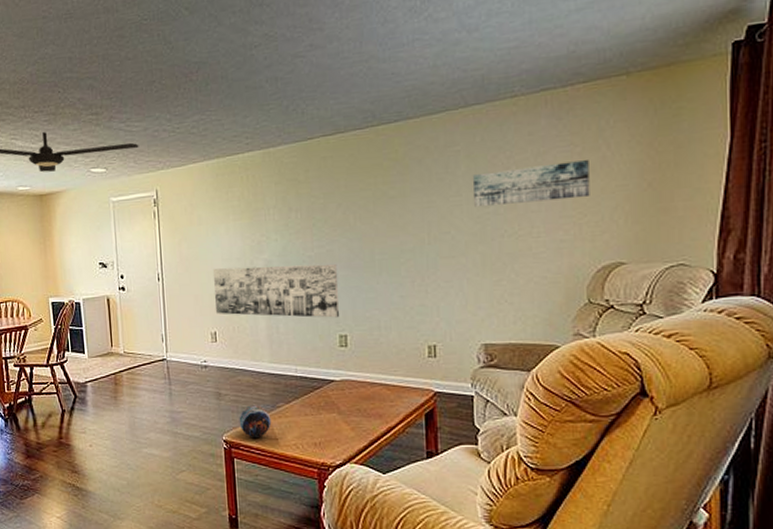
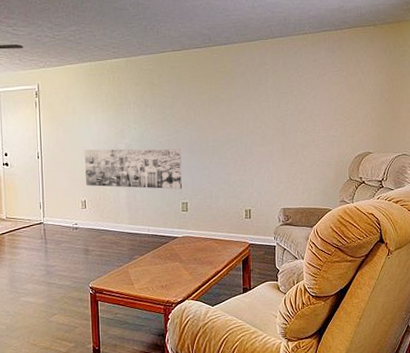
decorative orb: present [239,405,272,437] -> none [103,258,129,284]
wall art: present [473,160,590,208] -> none [278,82,351,111]

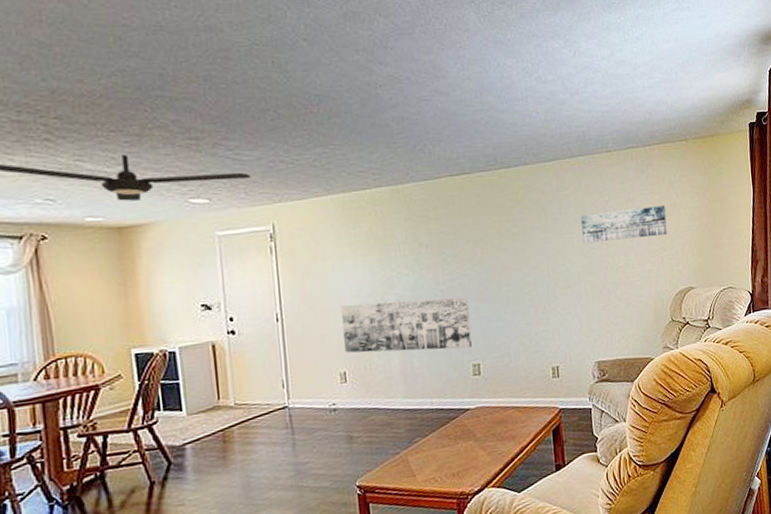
wall art: none [278,82,351,111] -> present [581,206,667,244]

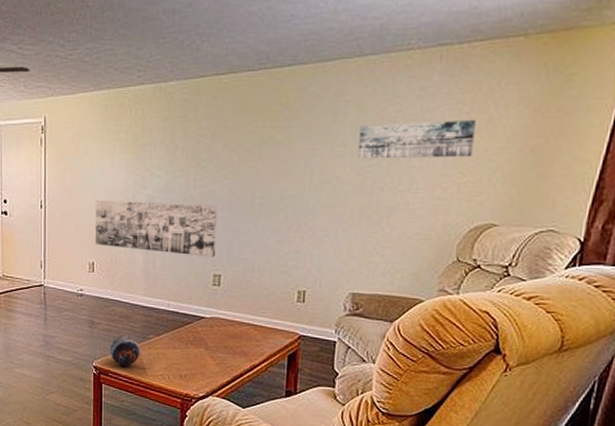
decorative orb: none [373,443,409,478] -> present [110,335,141,366]

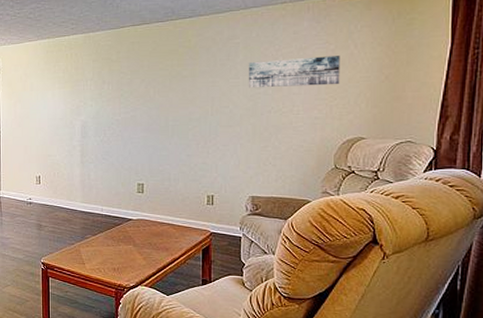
wall art: present [94,201,218,257] -> none [40,126,139,170]
decorative orb: present [110,335,141,366] -> none [55,235,80,261]

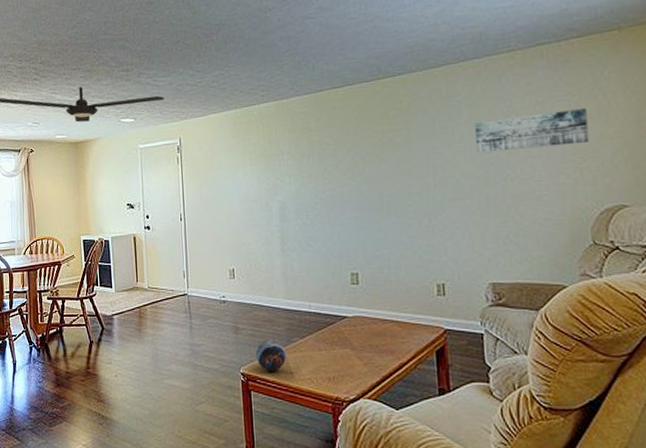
decorative orb: none [55,235,80,261] -> present [255,339,287,371]

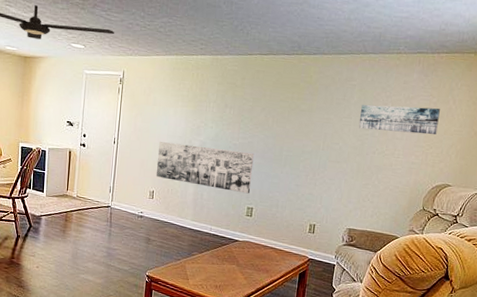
wall art: none [231,205,351,257] -> present [155,142,255,194]
decorative orb: present [255,339,287,371] -> none [160,251,186,276]

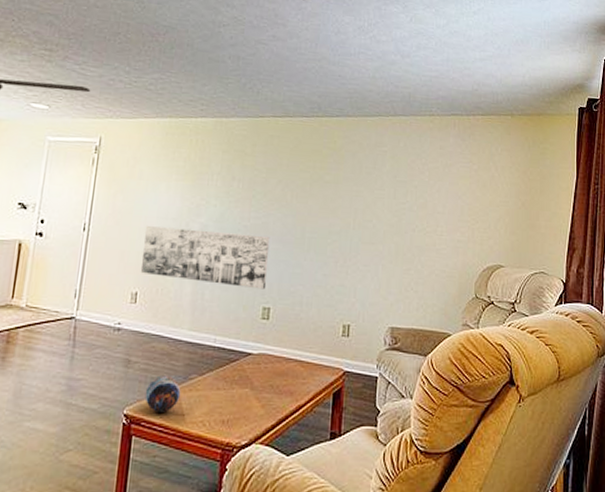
decorative orb: none [160,251,186,276] -> present [144,375,181,412]
wall art: present [359,104,440,135] -> none [394,173,482,207]

